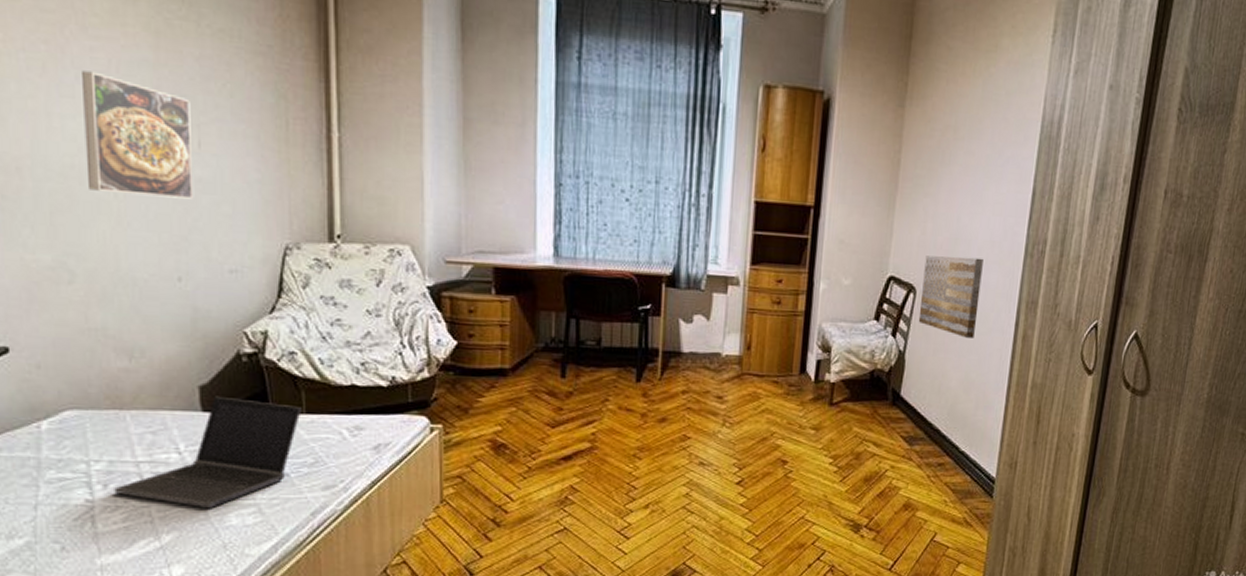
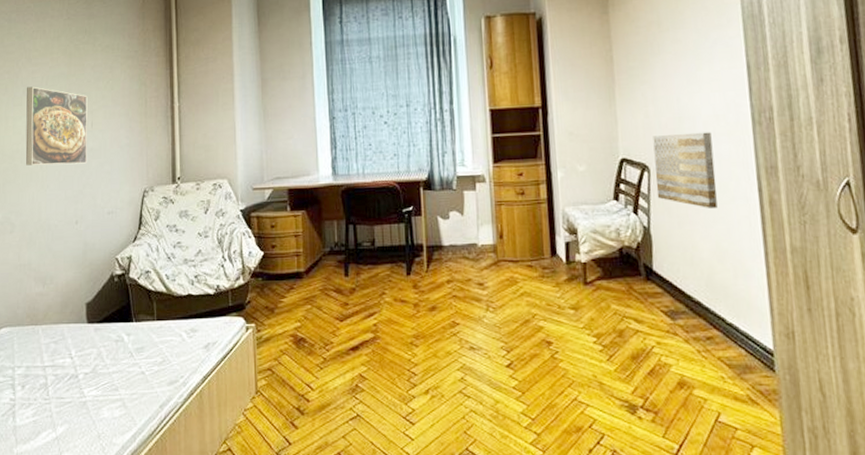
laptop computer: present [114,396,302,509] -> none [29,310,154,404]

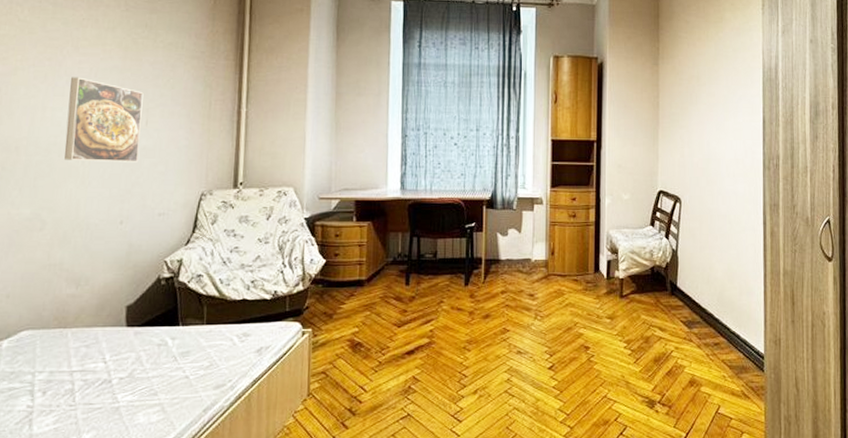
wall art: present [653,132,718,208] -> none [685,172,732,236]

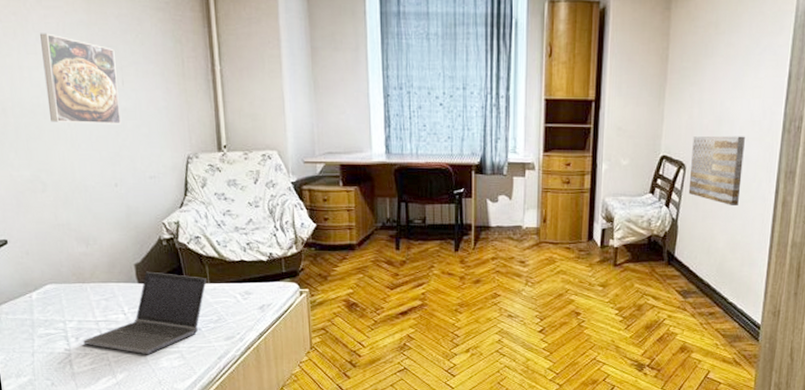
laptop computer: none [50,313,203,410] -> present [83,271,207,355]
wall art: none [685,172,732,236] -> present [688,135,745,205]

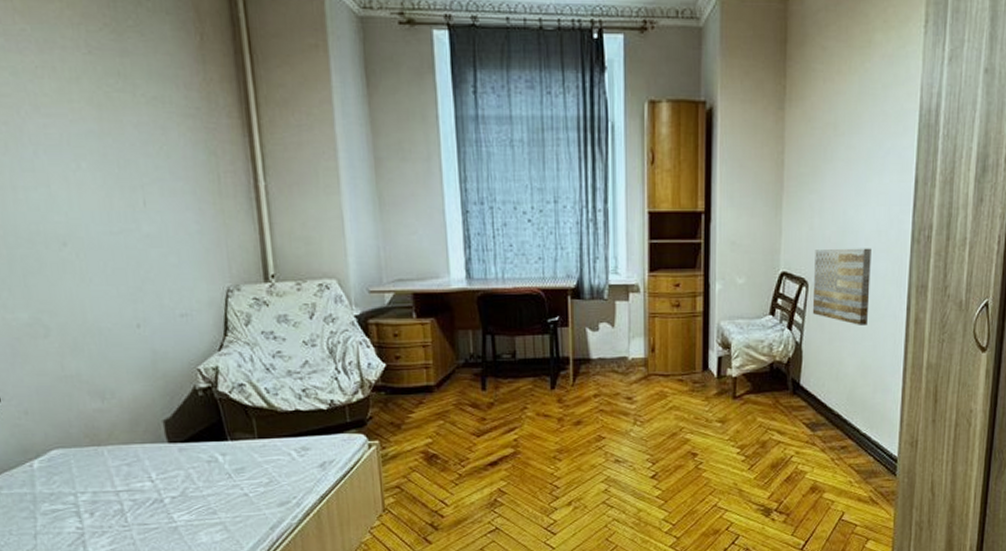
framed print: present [40,33,121,124] -> none [39,146,143,254]
laptop computer: present [83,271,207,355] -> none [99,428,254,529]

